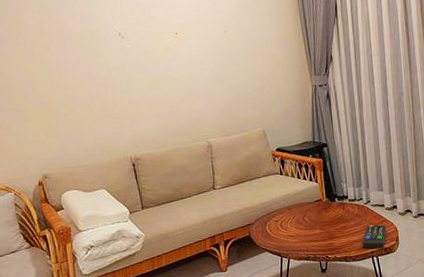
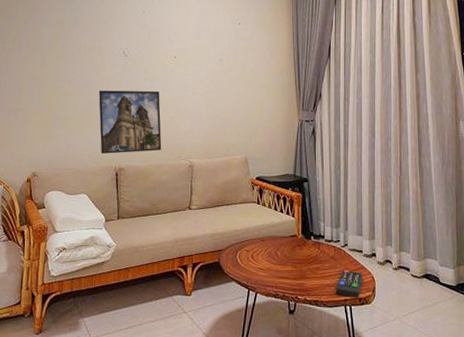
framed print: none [99,73,177,146] -> present [98,90,162,154]

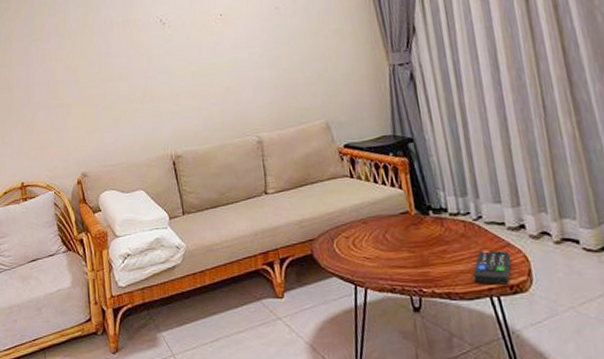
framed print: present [98,90,162,154] -> none [139,59,222,142]

